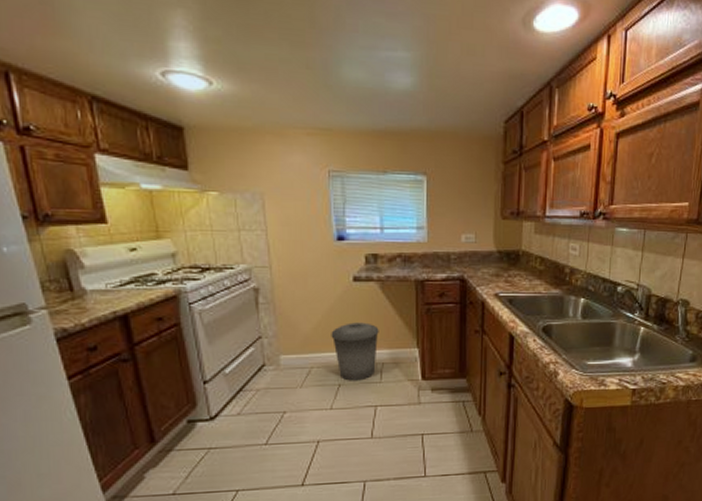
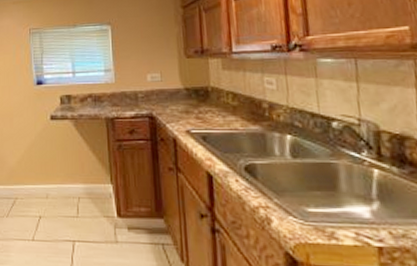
trash can: present [331,322,379,381] -> none [32,157,75,214]

